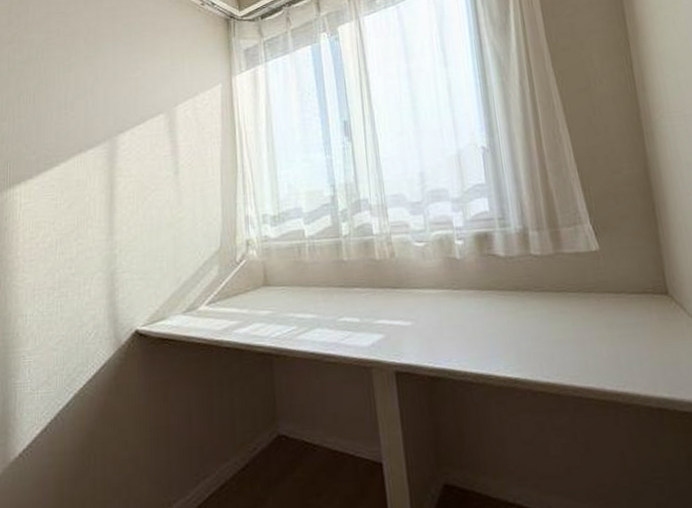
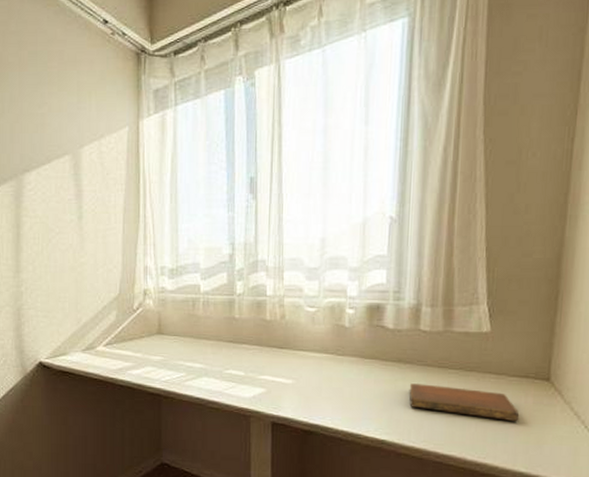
notebook: none [532,311,649,343] -> present [409,383,520,422]

